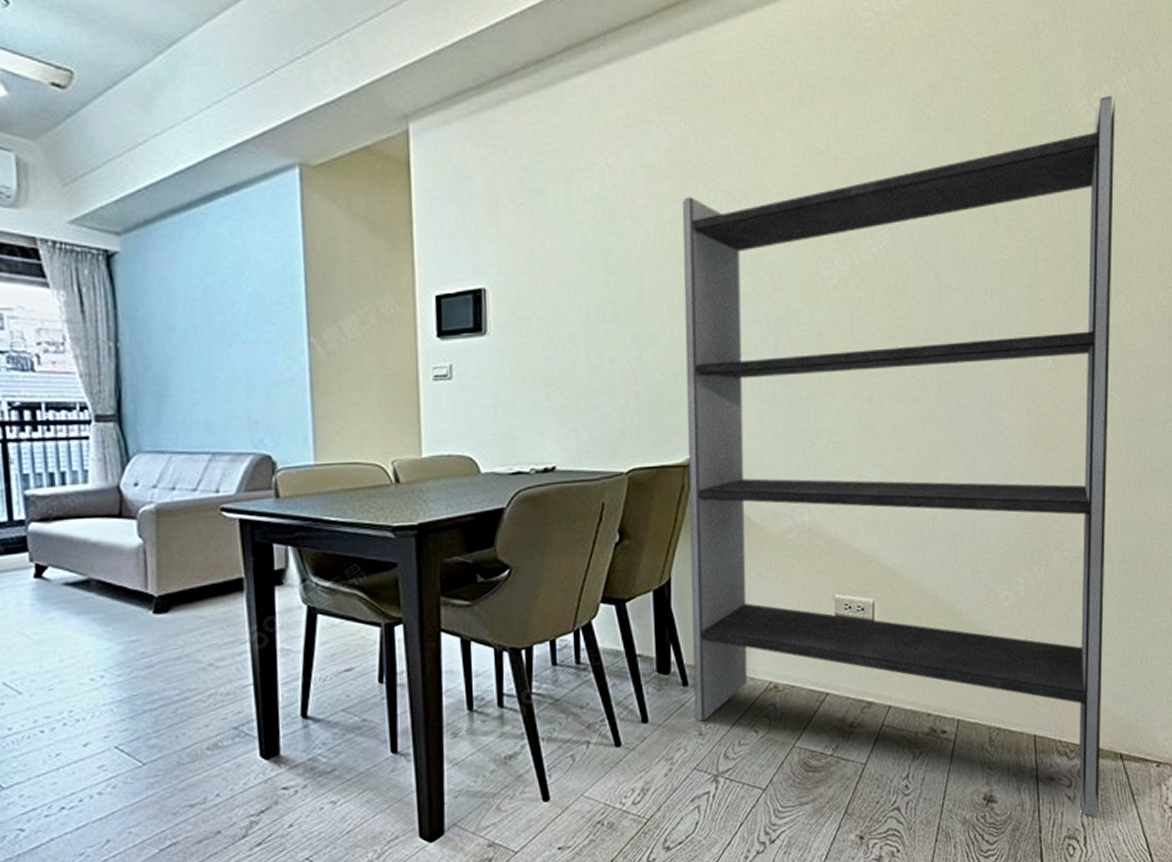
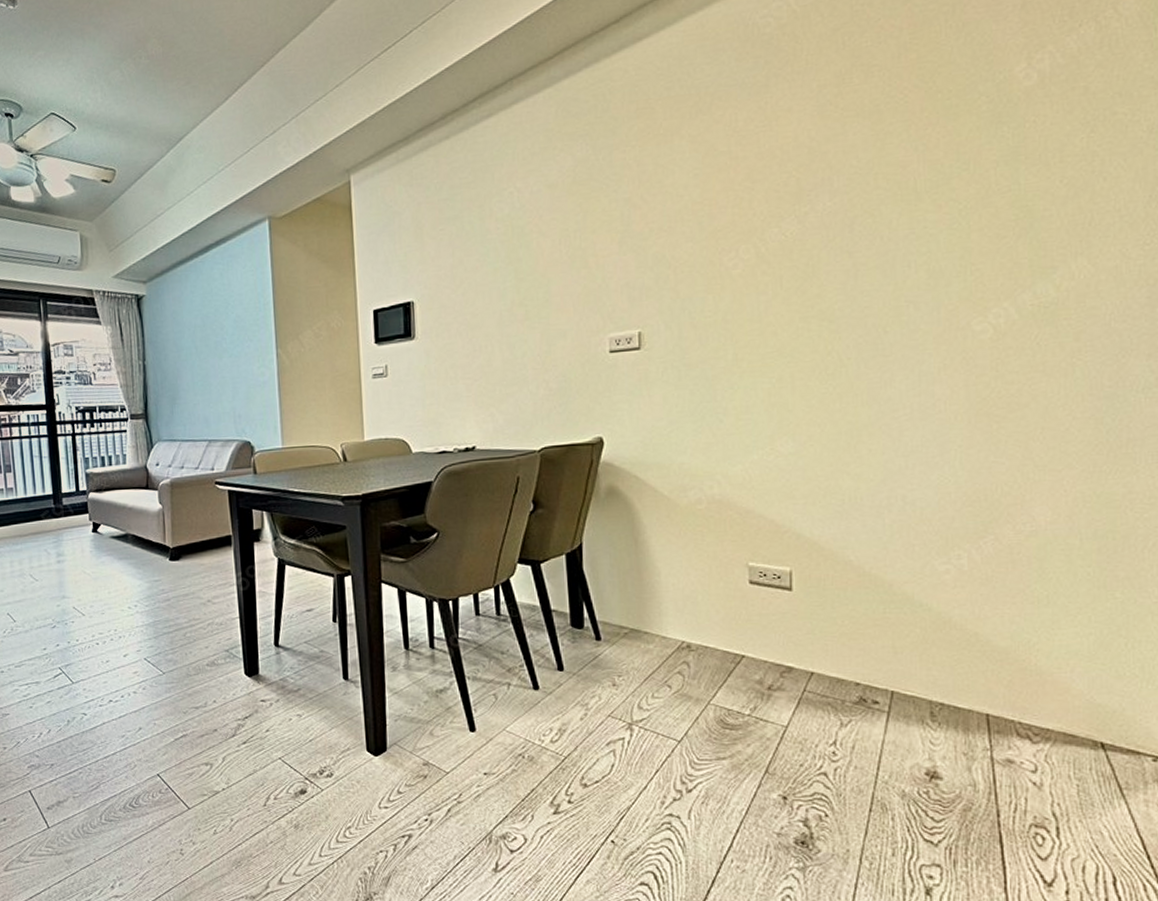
shelving unit: present [682,95,1115,818] -> none [585,54,1075,808]

